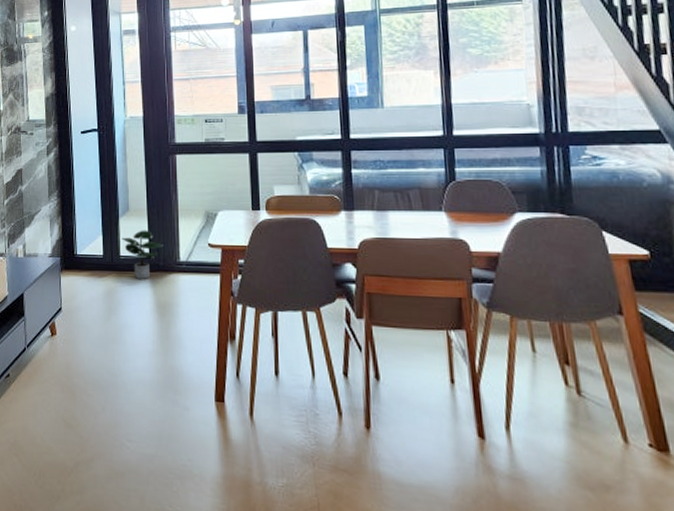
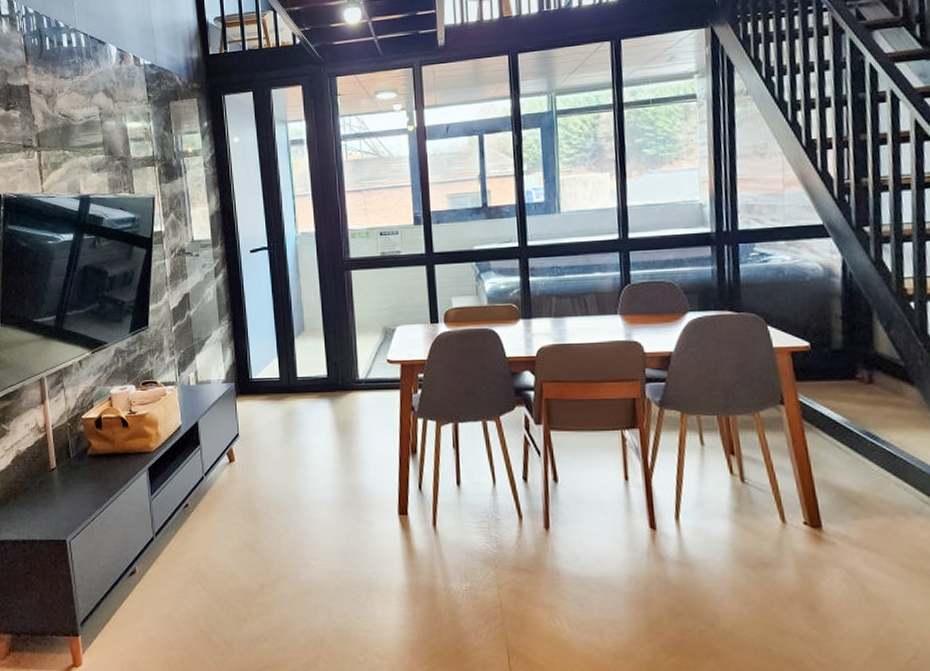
potted plant: present [121,230,163,279] -> none [298,349,341,400]

